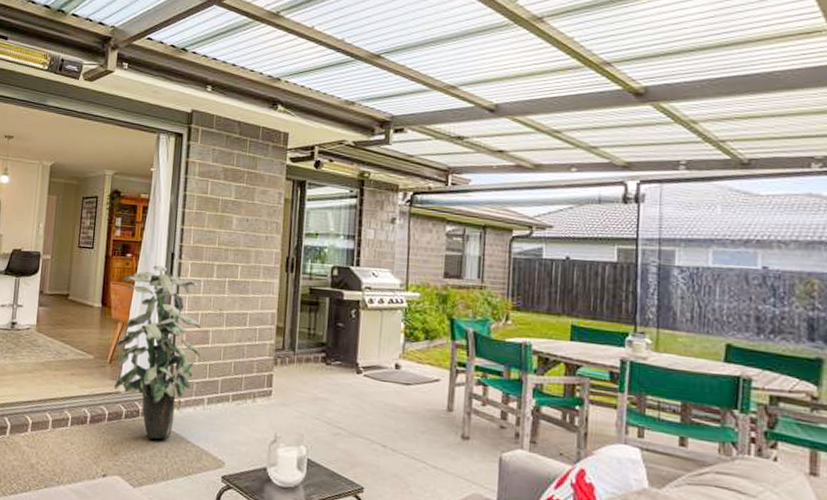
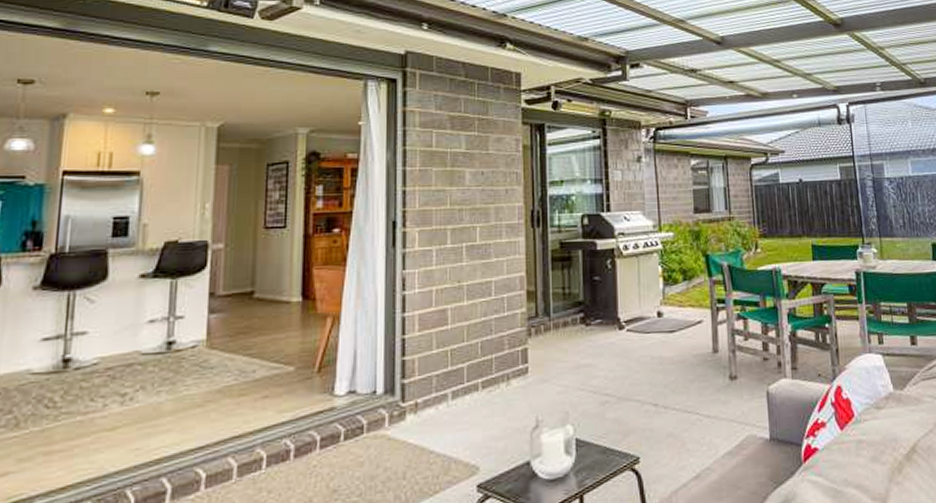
indoor plant: present [114,265,202,439] -> none [325,237,439,460]

